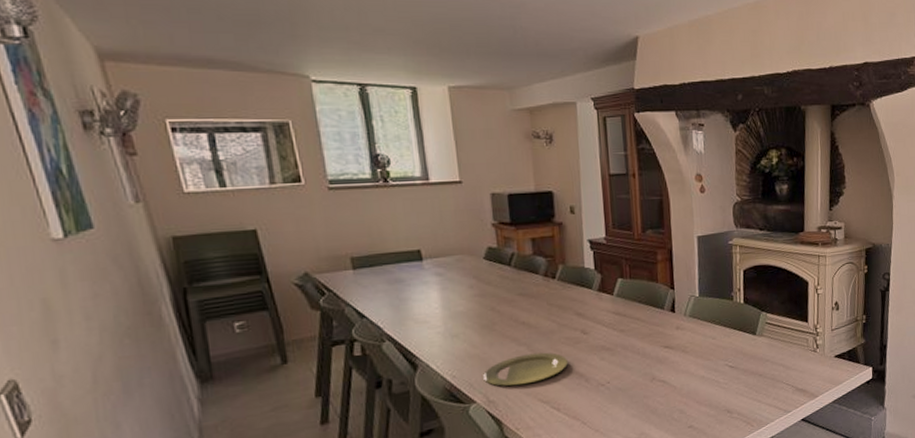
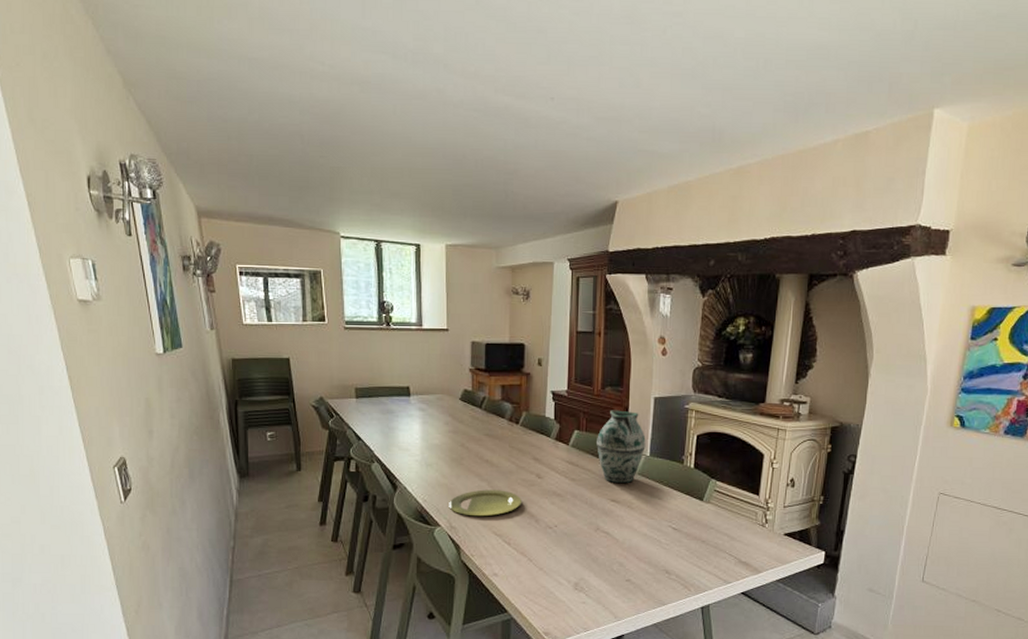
vase: none [642,253,694,329] -> present [597,410,646,483]

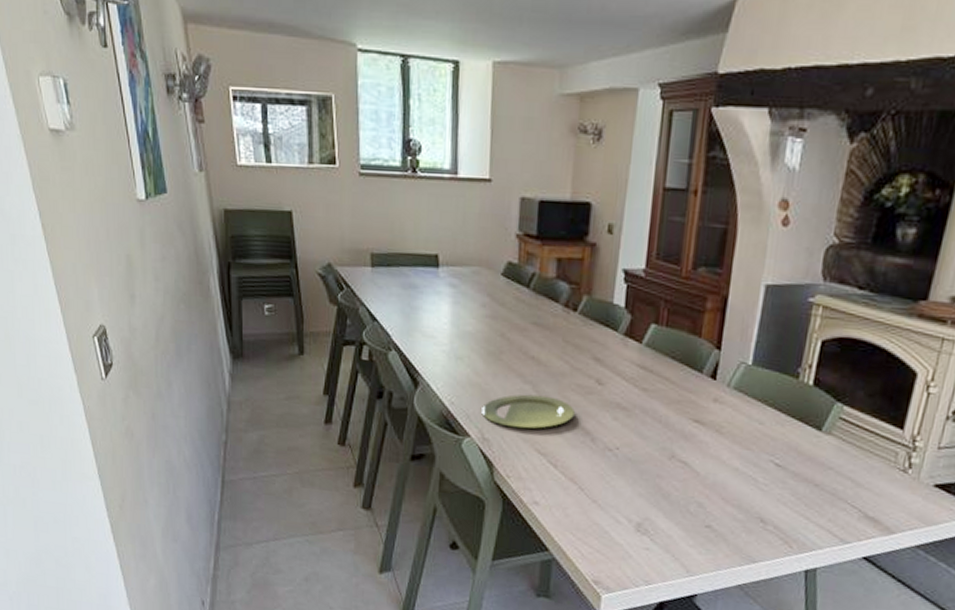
vase: present [597,410,646,483] -> none [679,299,749,400]

